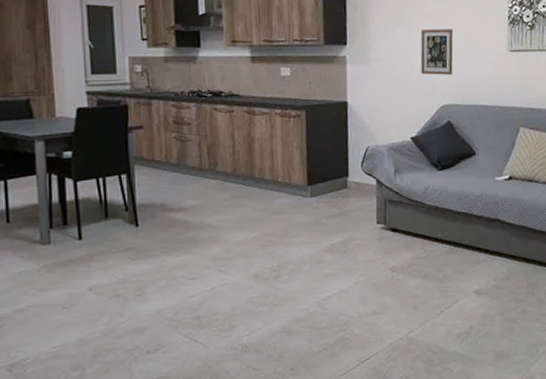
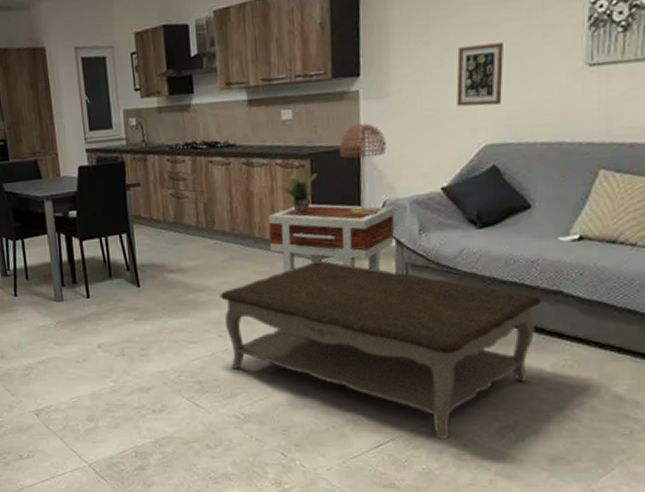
coffee table: none [220,197,486,349] -> present [219,260,541,439]
side table: none [268,148,375,209] -> present [268,203,395,273]
potted plant: none [276,123,312,159] -> present [277,173,318,216]
table lamp: none [330,83,368,160] -> present [339,123,387,216]

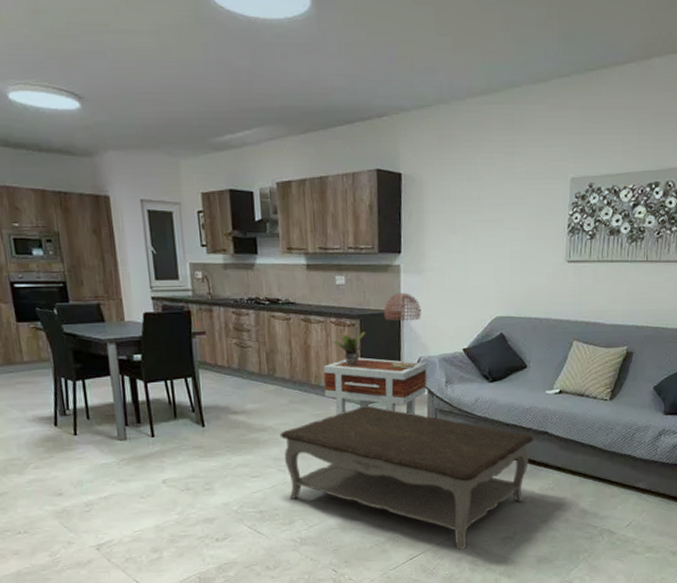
picture frame: present [456,42,504,107] -> none [475,237,509,286]

